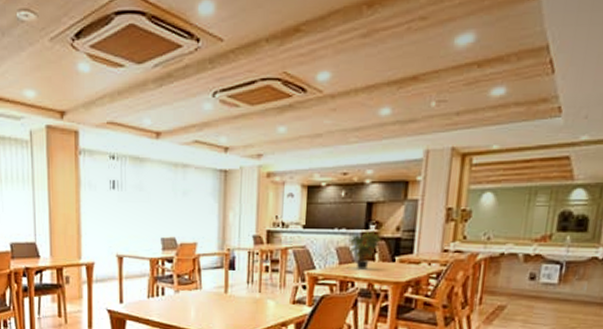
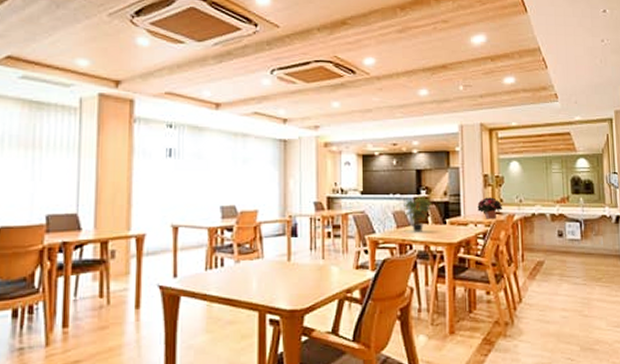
bouquet: none [434,234,465,258] -> present [477,197,502,219]

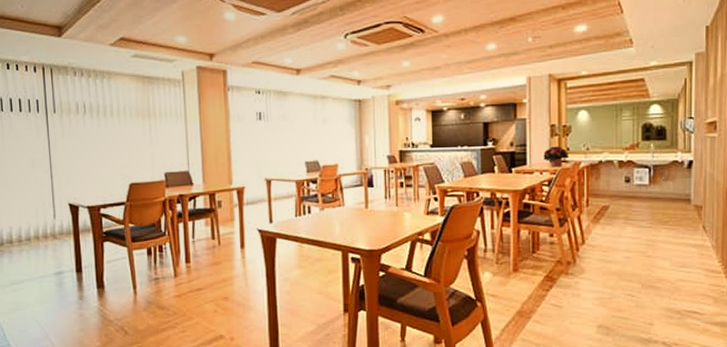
potted plant: present [404,196,432,232] -> none [471,147,498,181]

